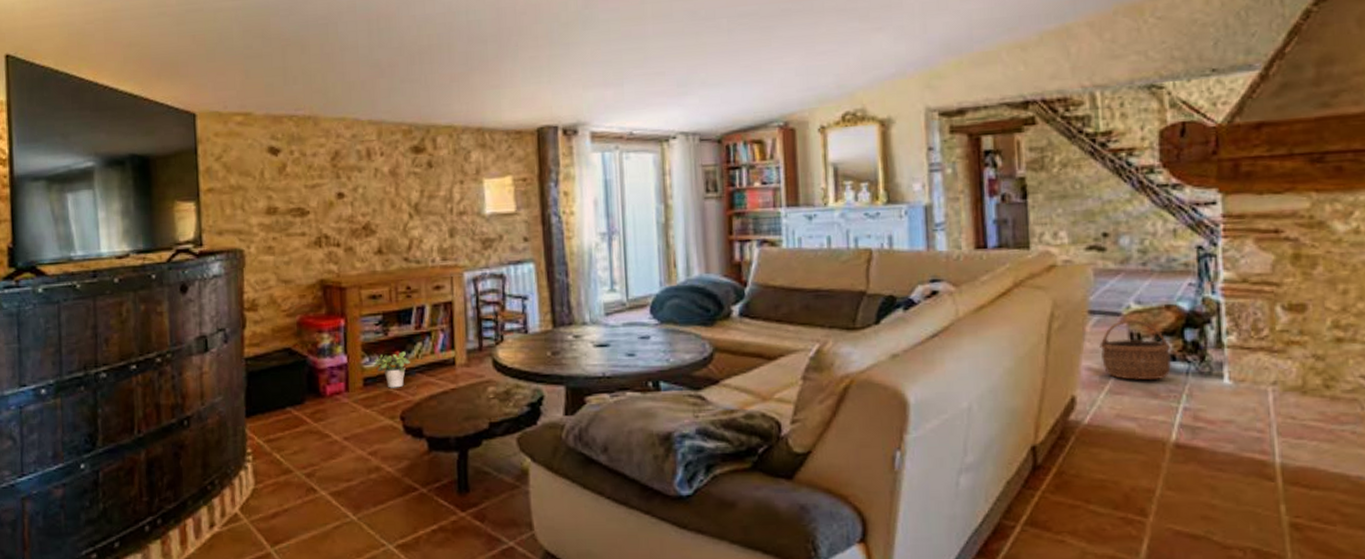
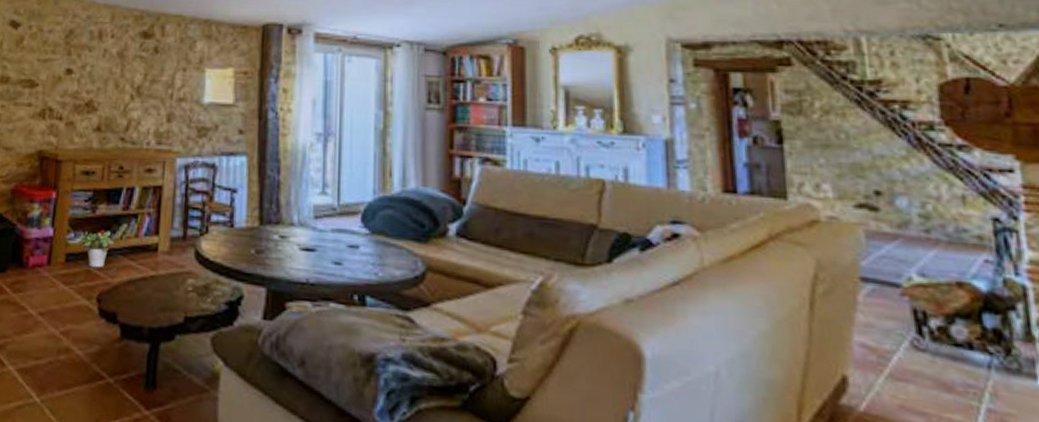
wicker basket: present [1099,320,1172,380] -> none [875,293,968,370]

